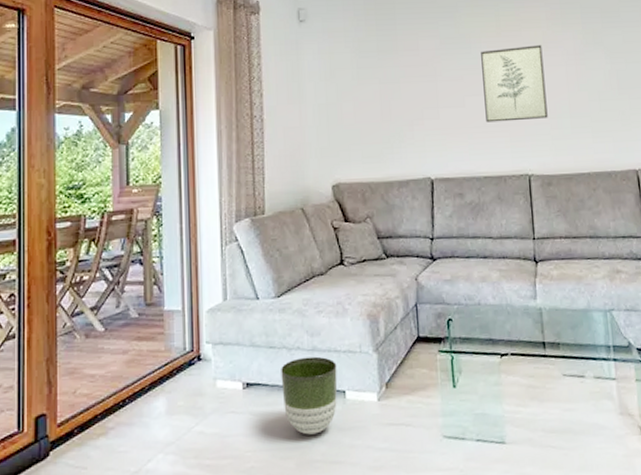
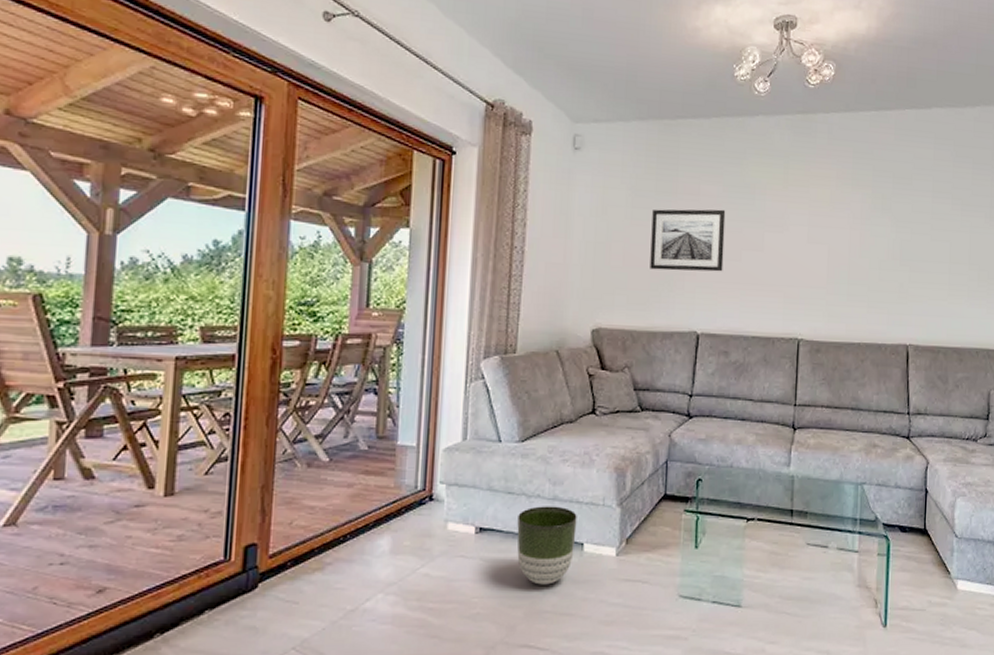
wall art: none [377,61,449,124] -> present [650,209,726,272]
wall art: present [481,45,548,123] -> none [761,203,828,282]

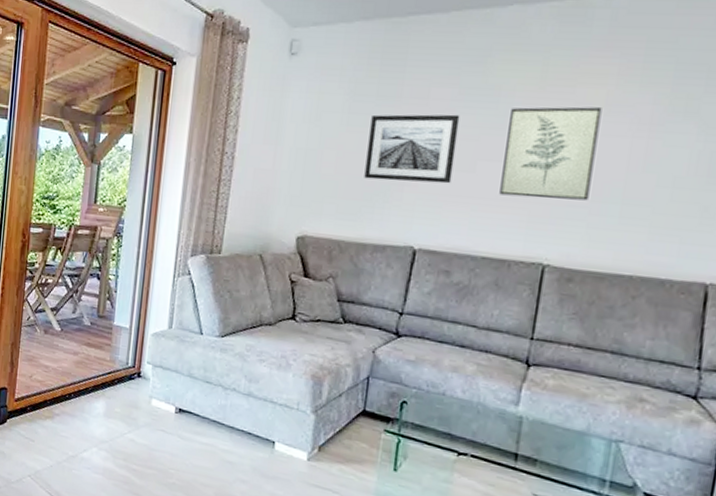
planter: present [516,506,577,585] -> none [211,398,271,473]
wall art: none [761,203,828,282] -> present [499,106,602,201]

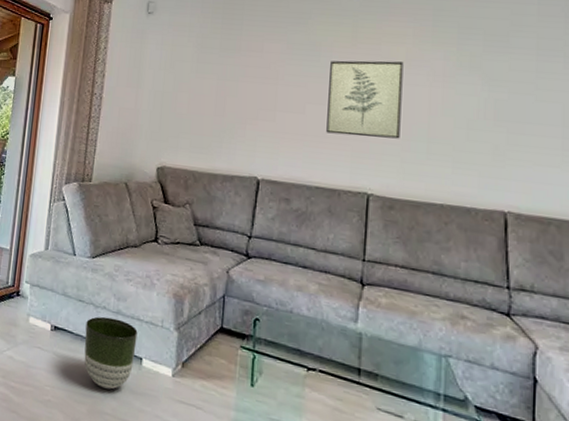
planter: none [211,398,271,473] -> present [84,316,138,390]
wall art: present [364,114,460,184] -> none [212,64,289,123]

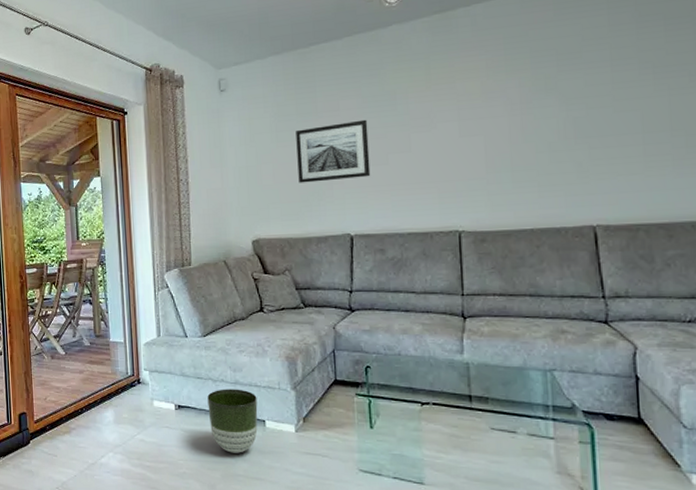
wall art: none [212,64,289,123] -> present [296,119,371,183]
wall art: present [326,60,404,139] -> none [407,96,484,179]

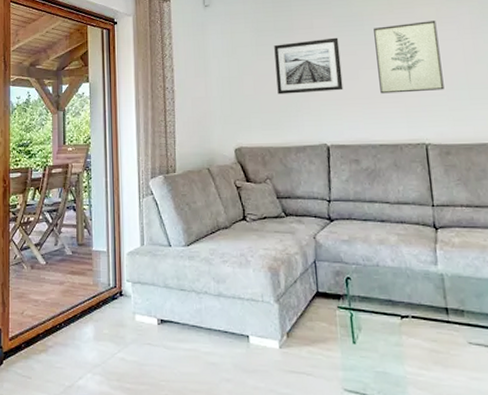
planter: present [207,389,258,453] -> none [191,301,242,373]
wall art: none [407,96,484,179] -> present [373,21,445,94]

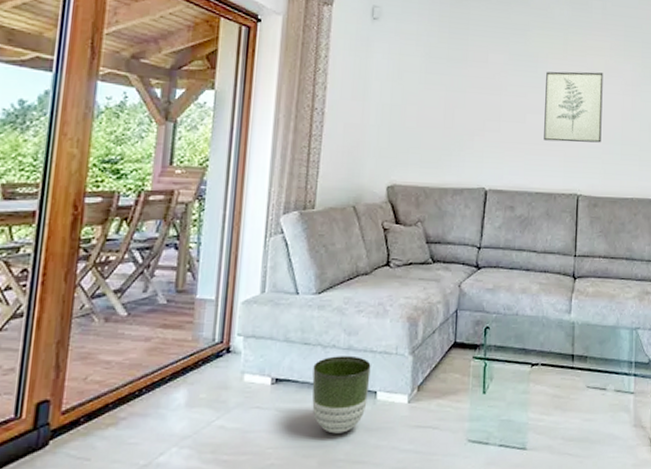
planter: none [191,301,242,373] -> present [312,355,371,434]
wall art: present [274,37,344,95] -> none [442,74,512,133]

